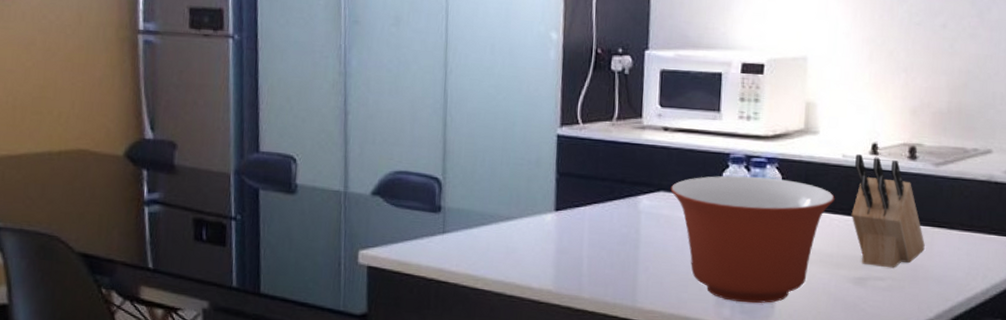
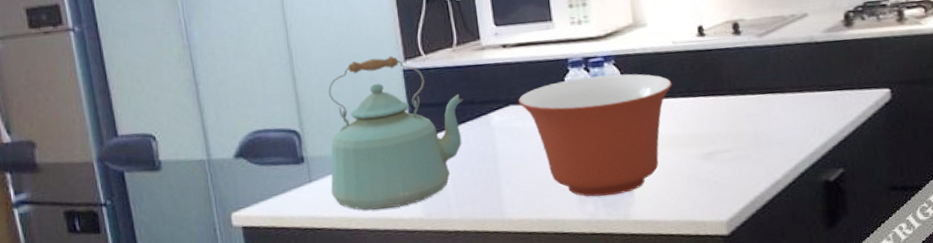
kettle: none [463,118,614,275] -> present [328,56,463,210]
knife block: present [851,153,925,269] -> none [684,37,762,140]

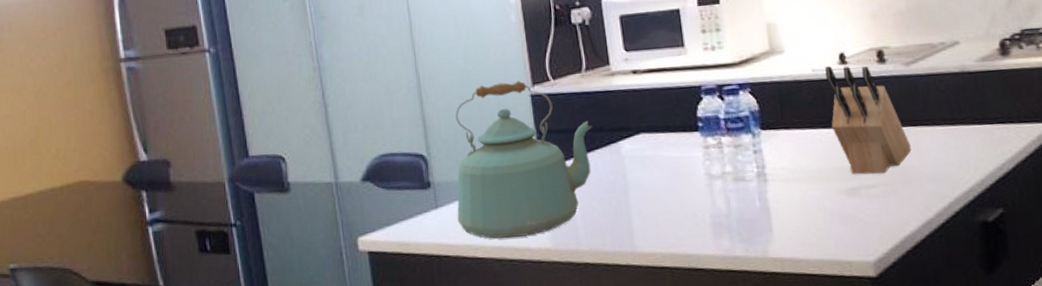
mixing bowl: present [518,74,672,197] -> none [649,102,813,232]
knife block: none [684,37,762,140] -> present [825,65,911,175]

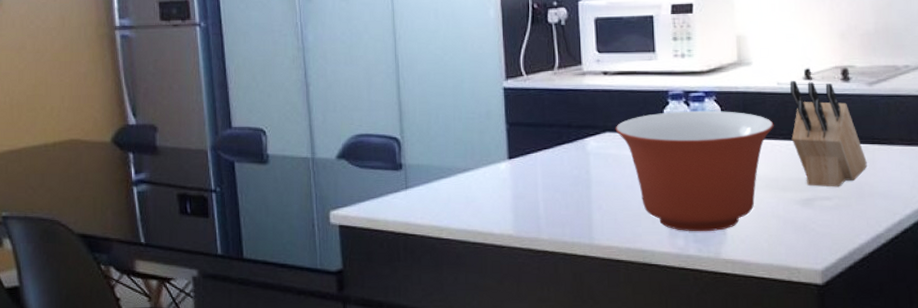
kettle: present [455,80,593,239] -> none [425,73,561,222]
mixing bowl: none [649,102,813,232] -> present [615,110,774,232]

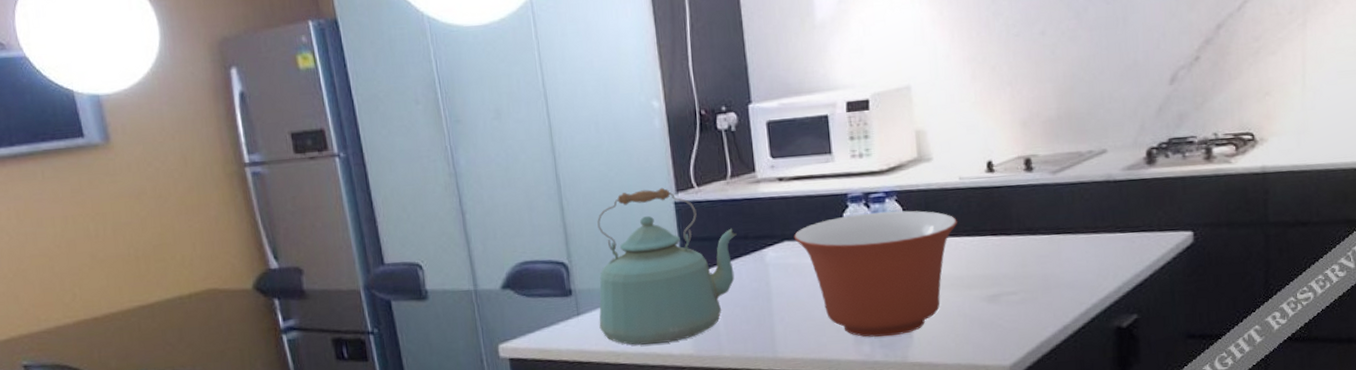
kettle: none [425,73,561,222] -> present [597,187,737,345]
knife block: present [790,80,867,187] -> none [972,173,1053,282]

